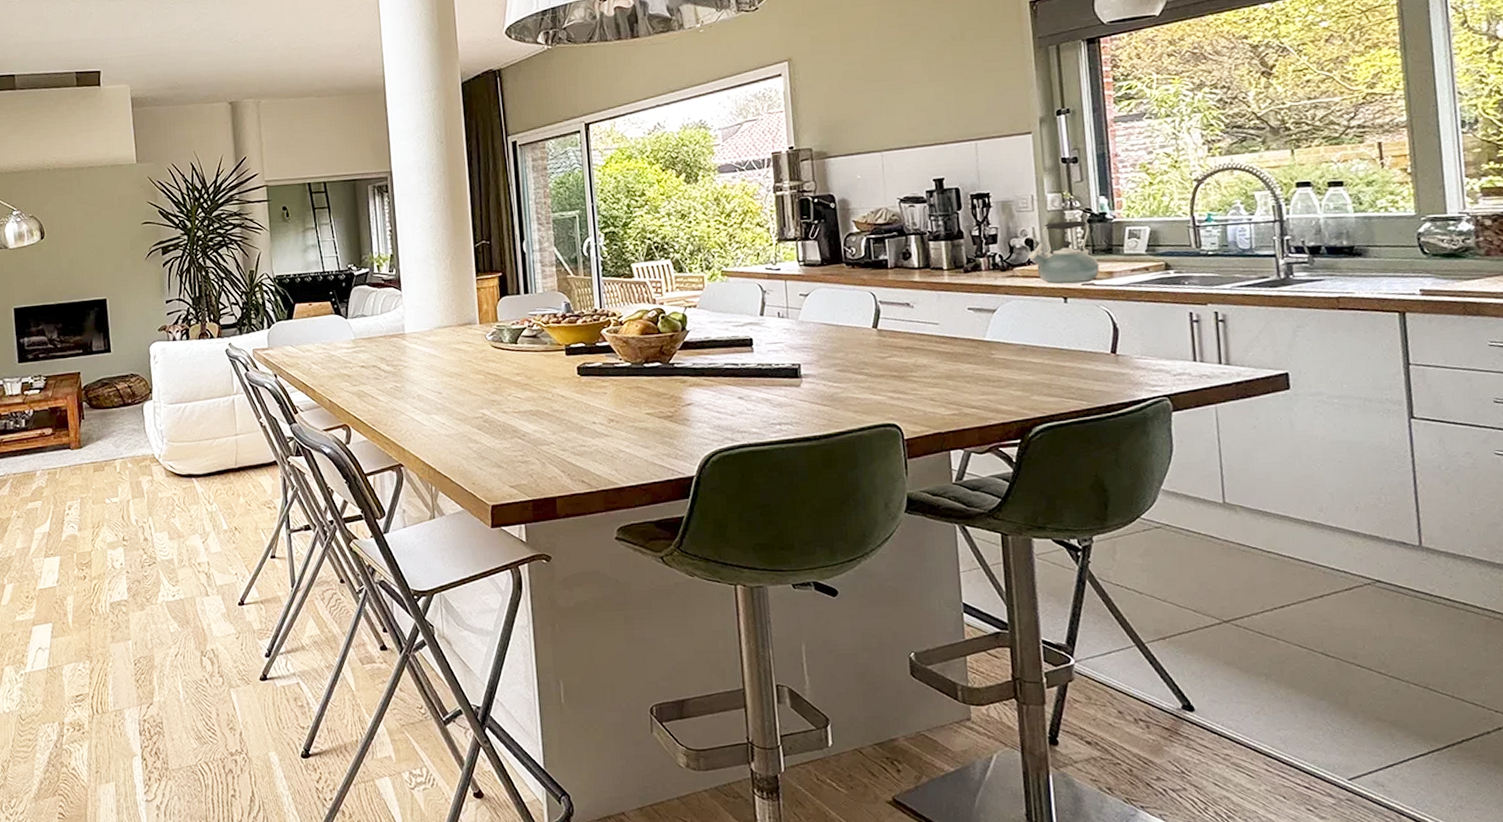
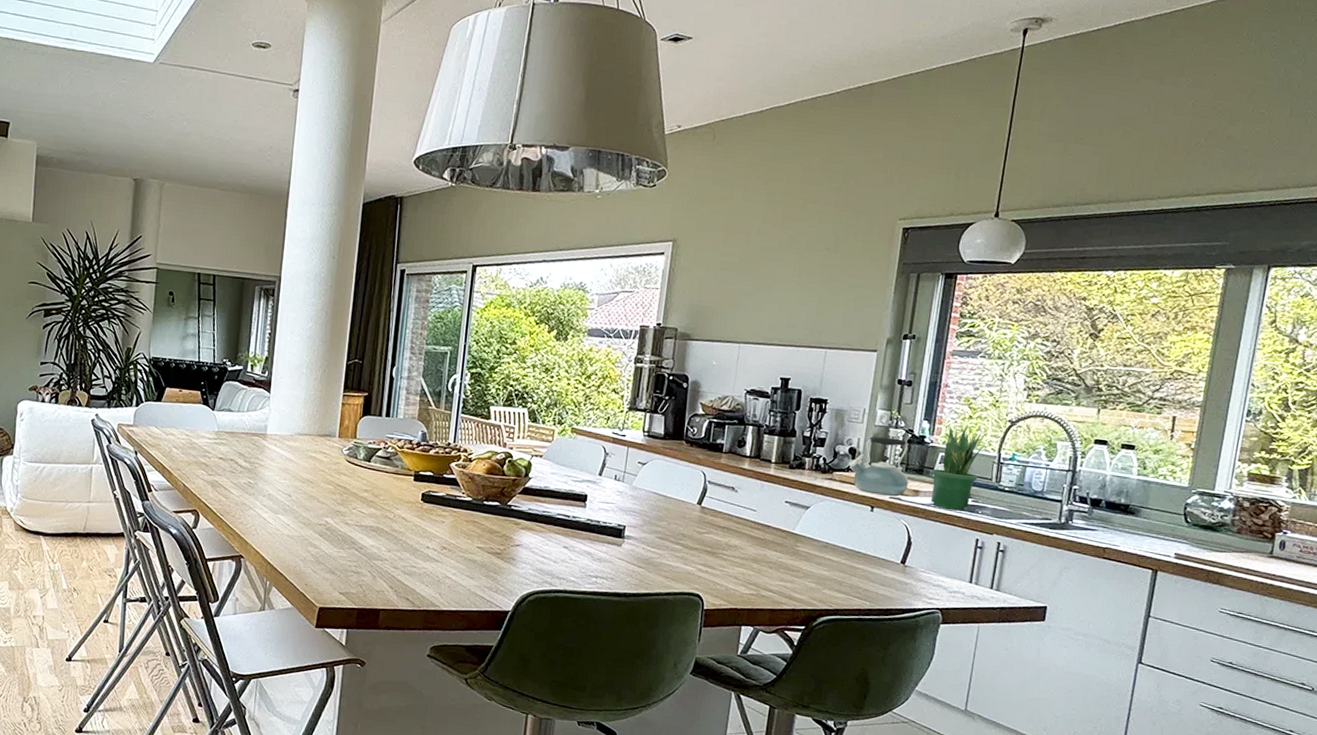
planter: none [1122,196,1174,286] -> present [931,427,984,511]

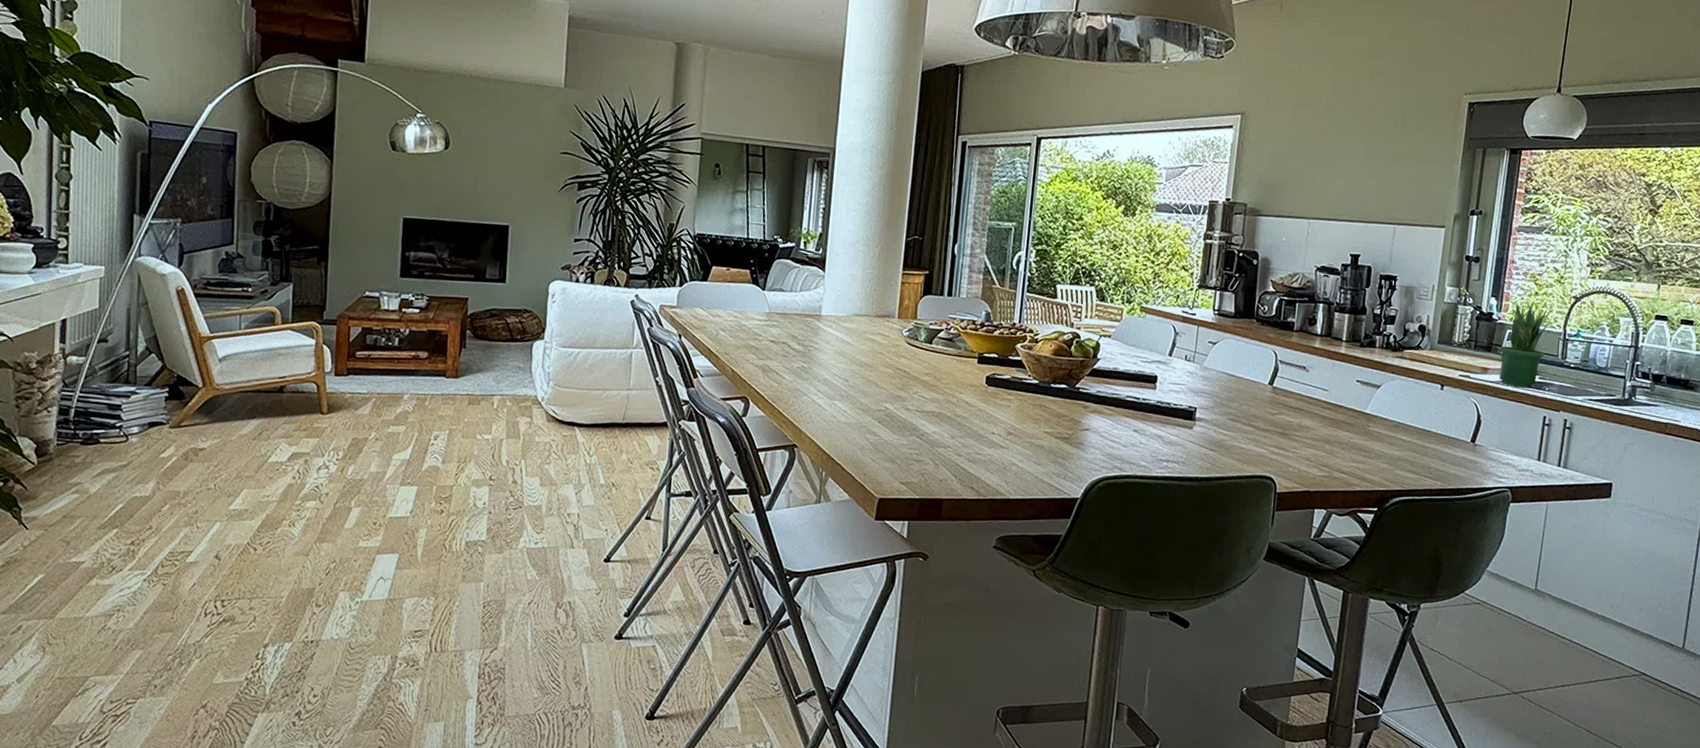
kettle: present [848,436,909,497] -> none [1418,313,1478,375]

